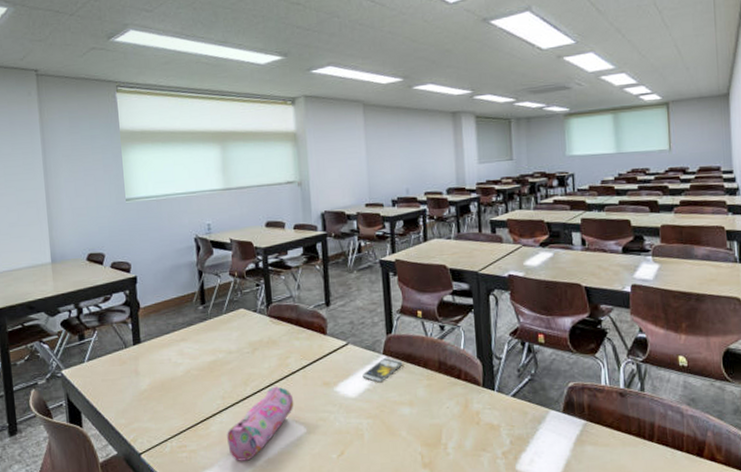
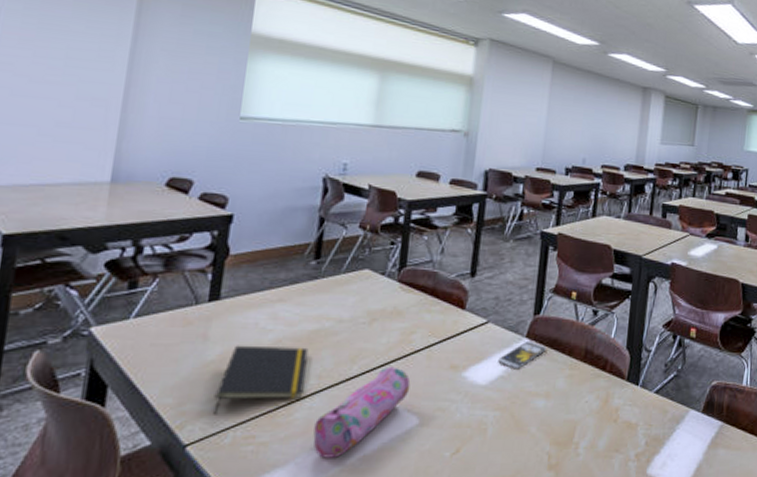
notepad: none [152,375,214,431] -> present [213,345,309,415]

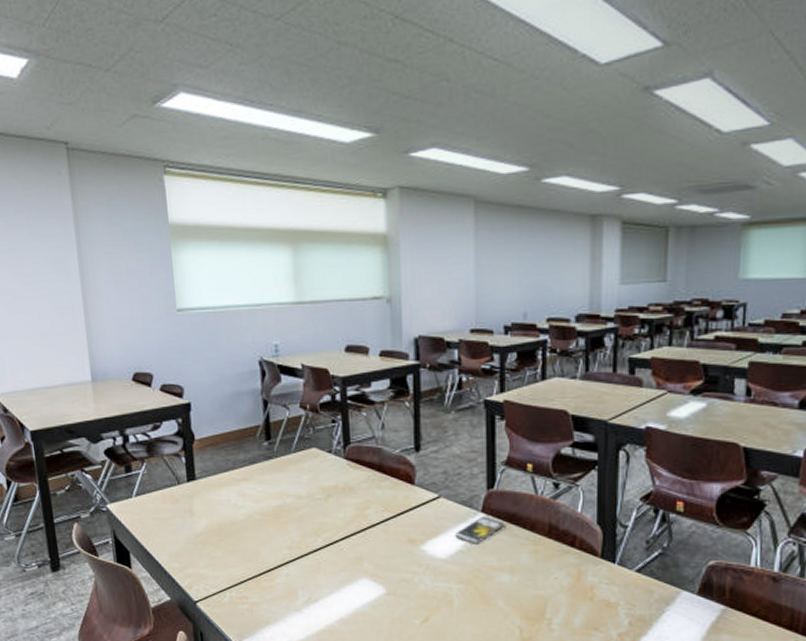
notepad: present [213,345,309,415] -> none [208,519,279,578]
pencil case: present [313,366,411,458] -> none [294,539,373,619]

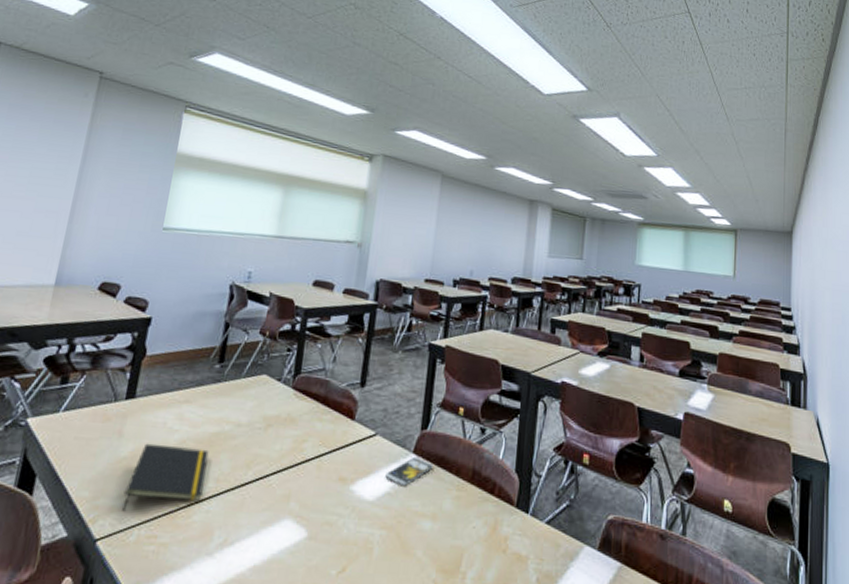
notepad: none [208,519,279,578] -> present [122,443,209,512]

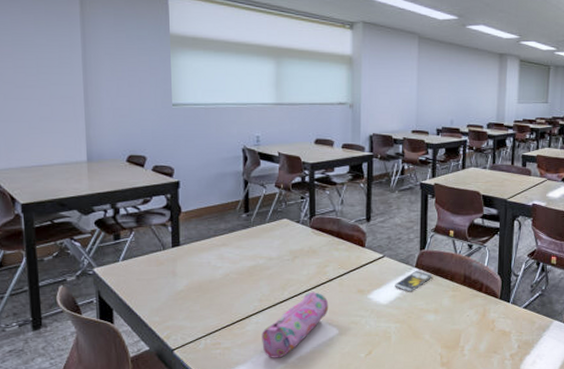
notepad: present [122,443,209,512] -> none [187,278,250,329]
pencil case: none [208,474,301,566] -> present [262,292,329,358]

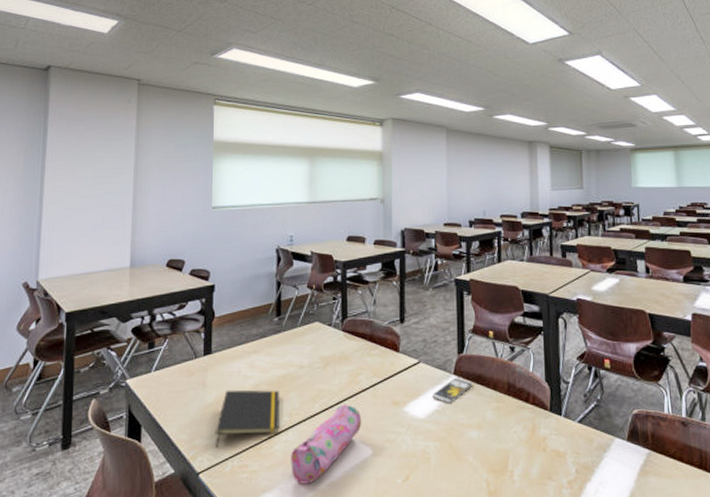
notepad: none [187,278,250,329] -> present [215,390,280,448]

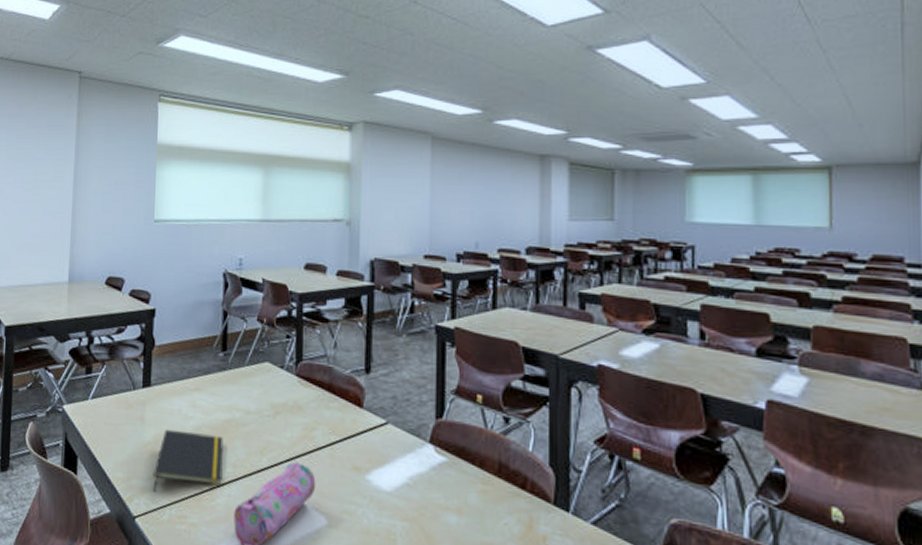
smartphone: present [432,377,473,403] -> none [402,446,453,477]

